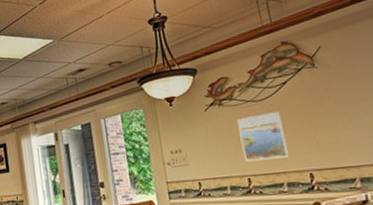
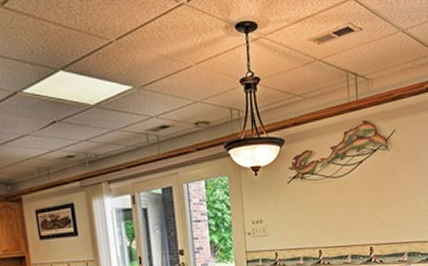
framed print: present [237,111,290,162] -> none [316,189,356,235]

